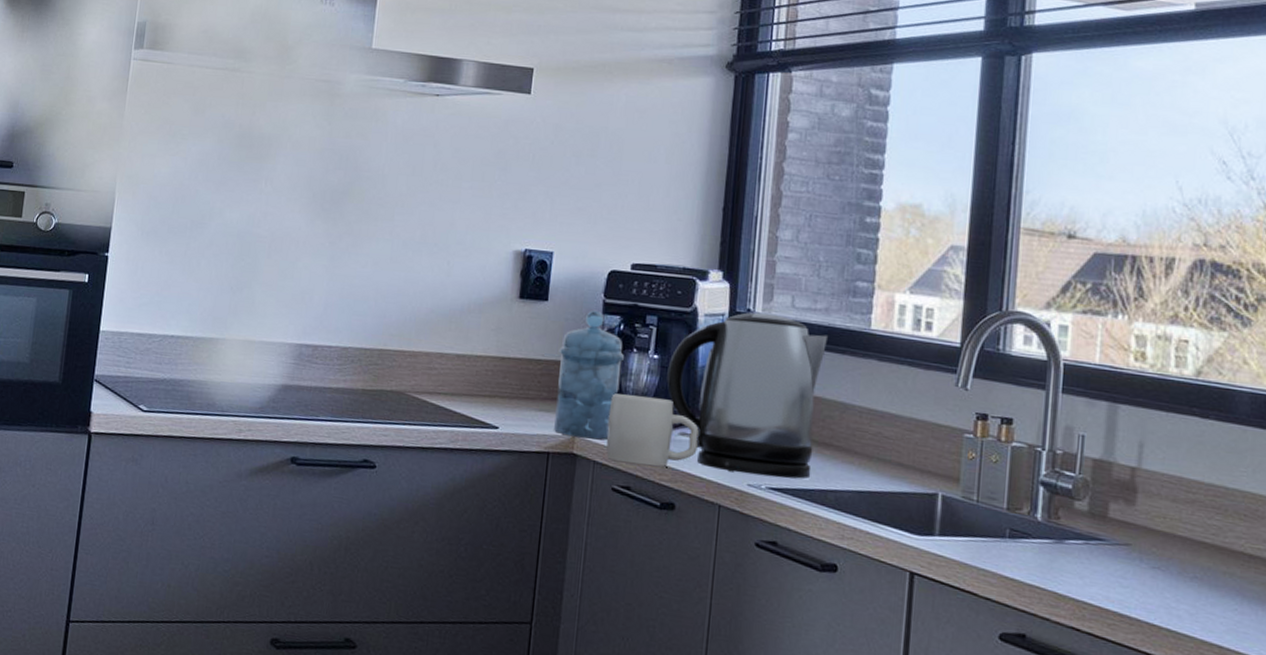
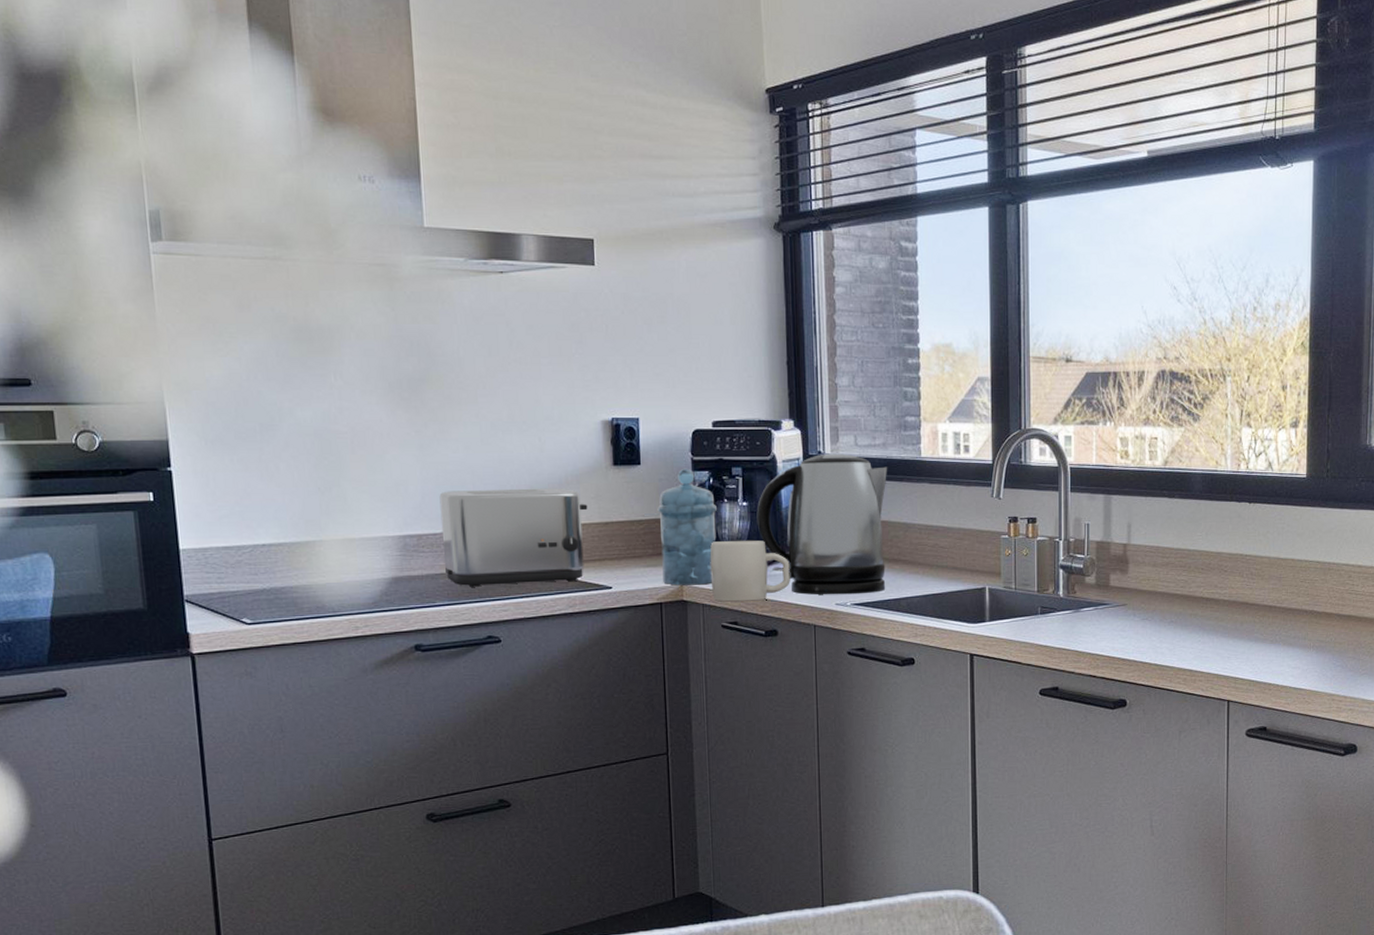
toaster: none [334,304,486,415] -> present [439,488,588,587]

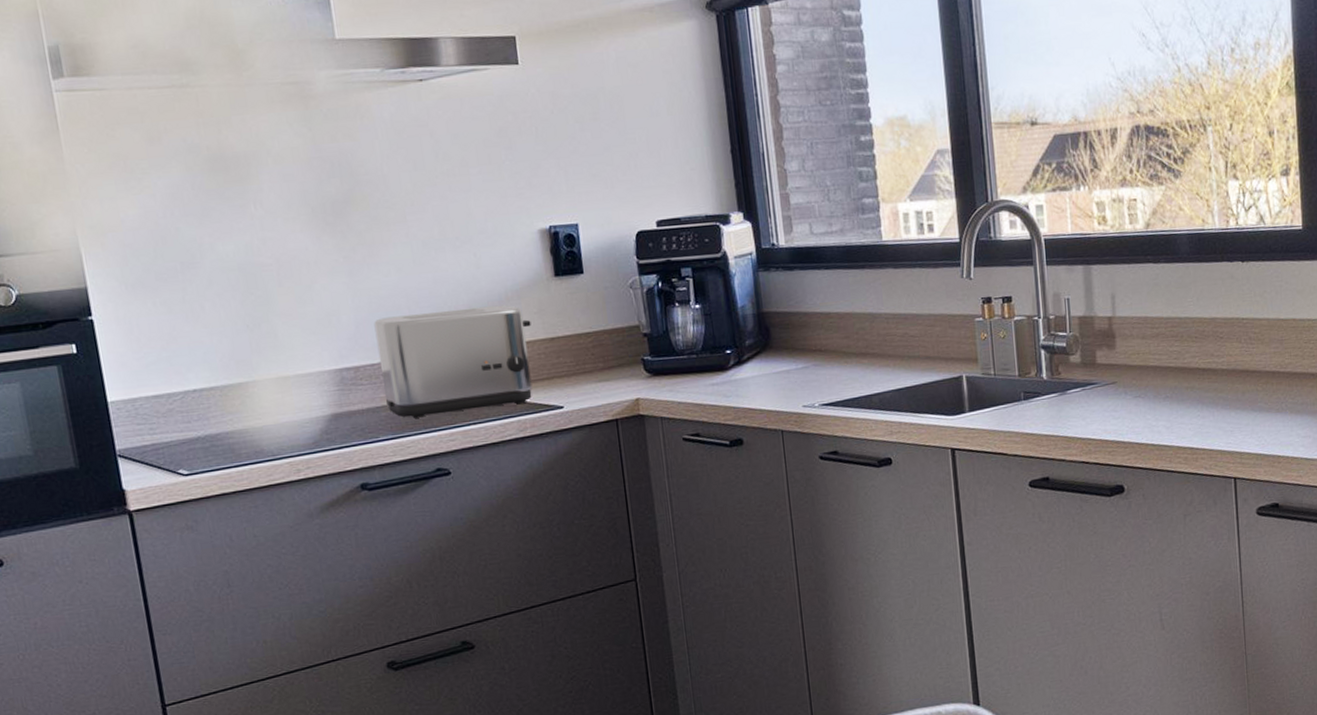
canister: present [657,468,717,585] -> none [605,273,671,399]
mug: present [709,540,790,603] -> none [664,344,753,414]
kettle: present [756,453,887,597] -> none [710,244,855,400]

